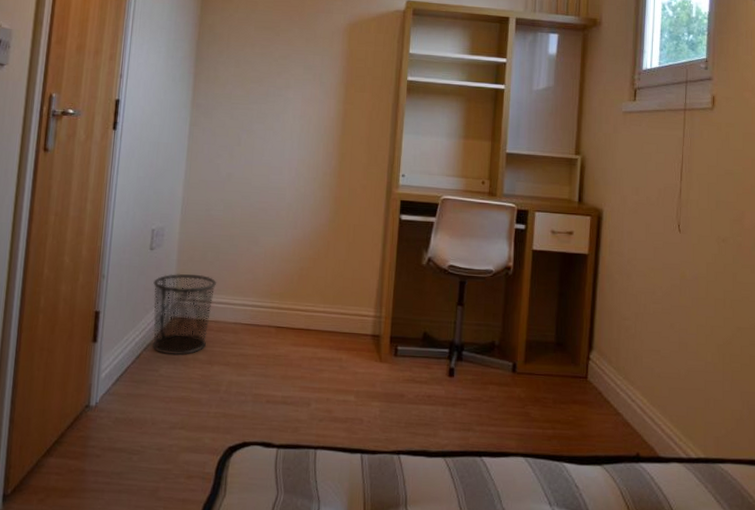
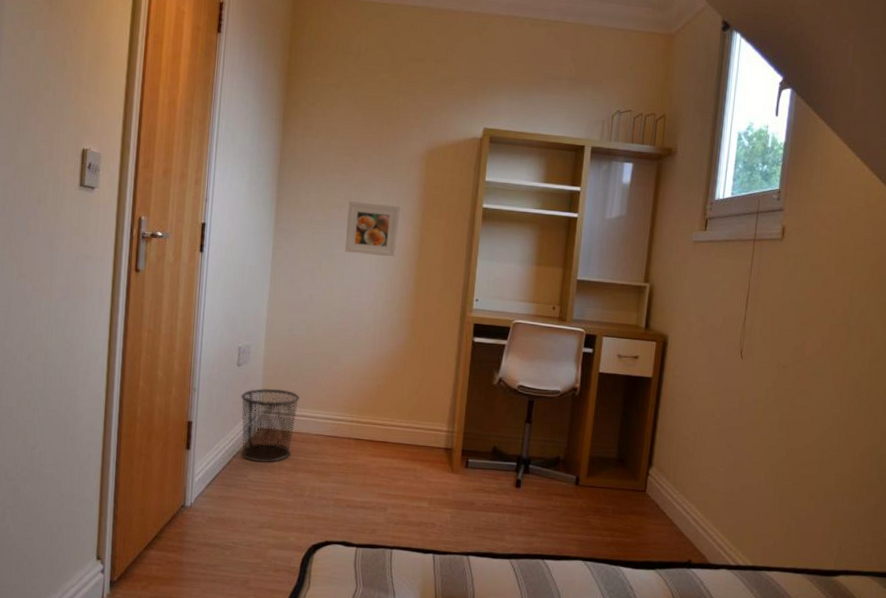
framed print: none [264,75,322,132] -> present [344,201,400,257]

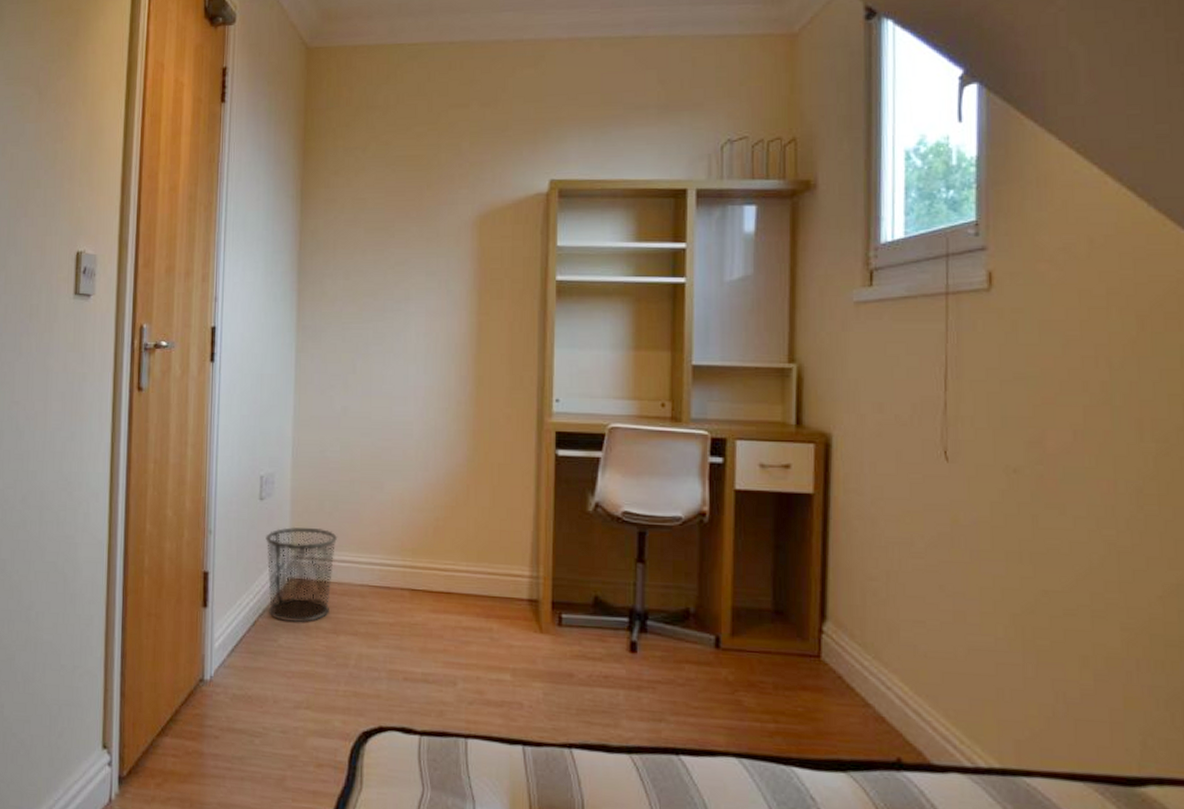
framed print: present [344,201,400,257] -> none [383,286,449,352]

